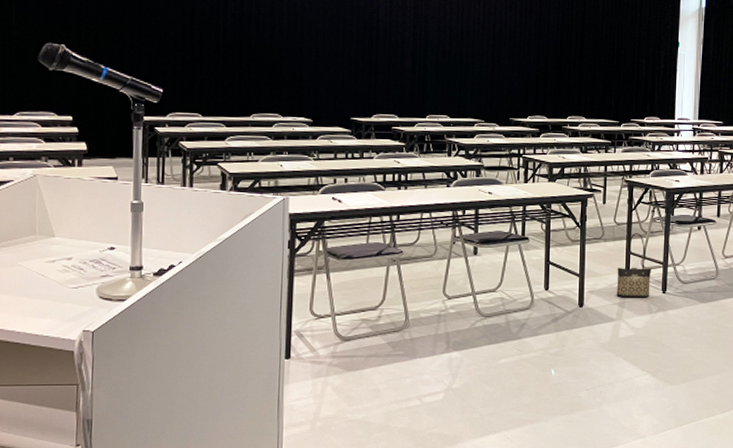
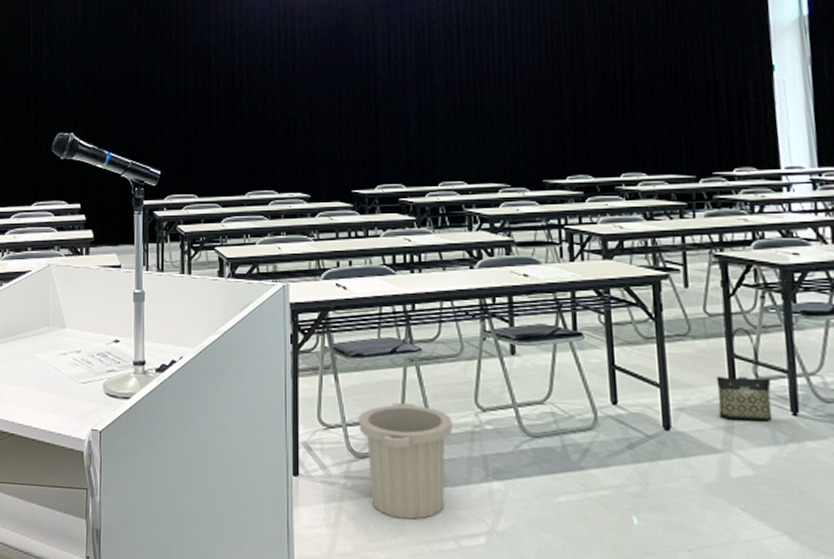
trash can: none [346,294,425,386] -> present [359,402,453,520]

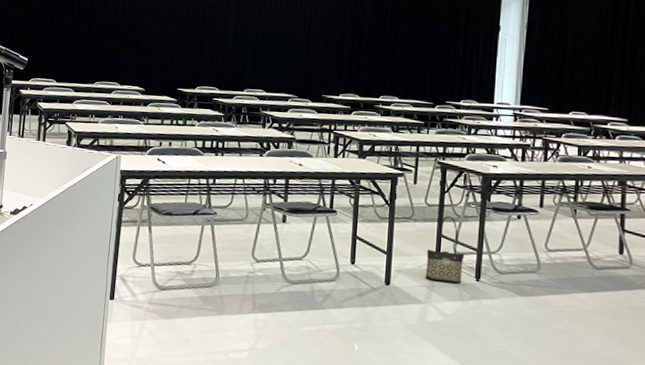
trash can: present [359,402,453,520] -> none [163,251,234,337]

